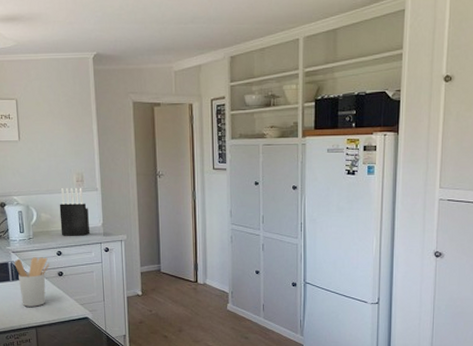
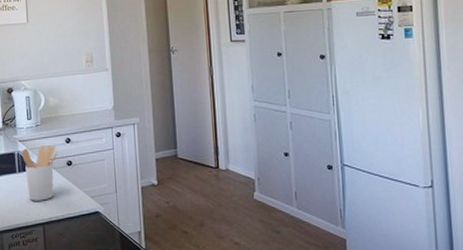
knife block: present [59,188,89,236] -> none [68,69,100,122]

